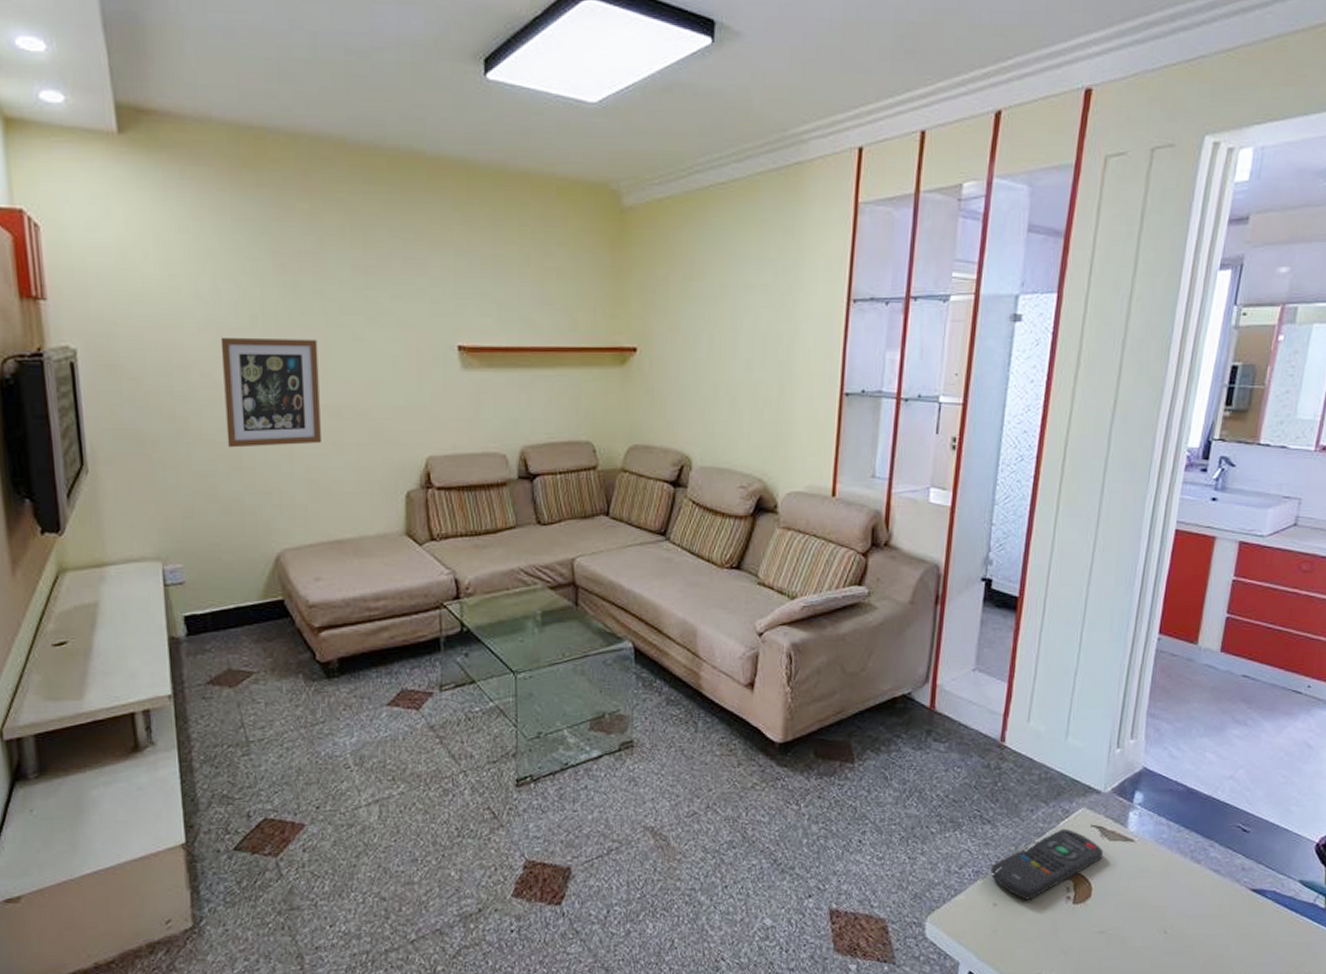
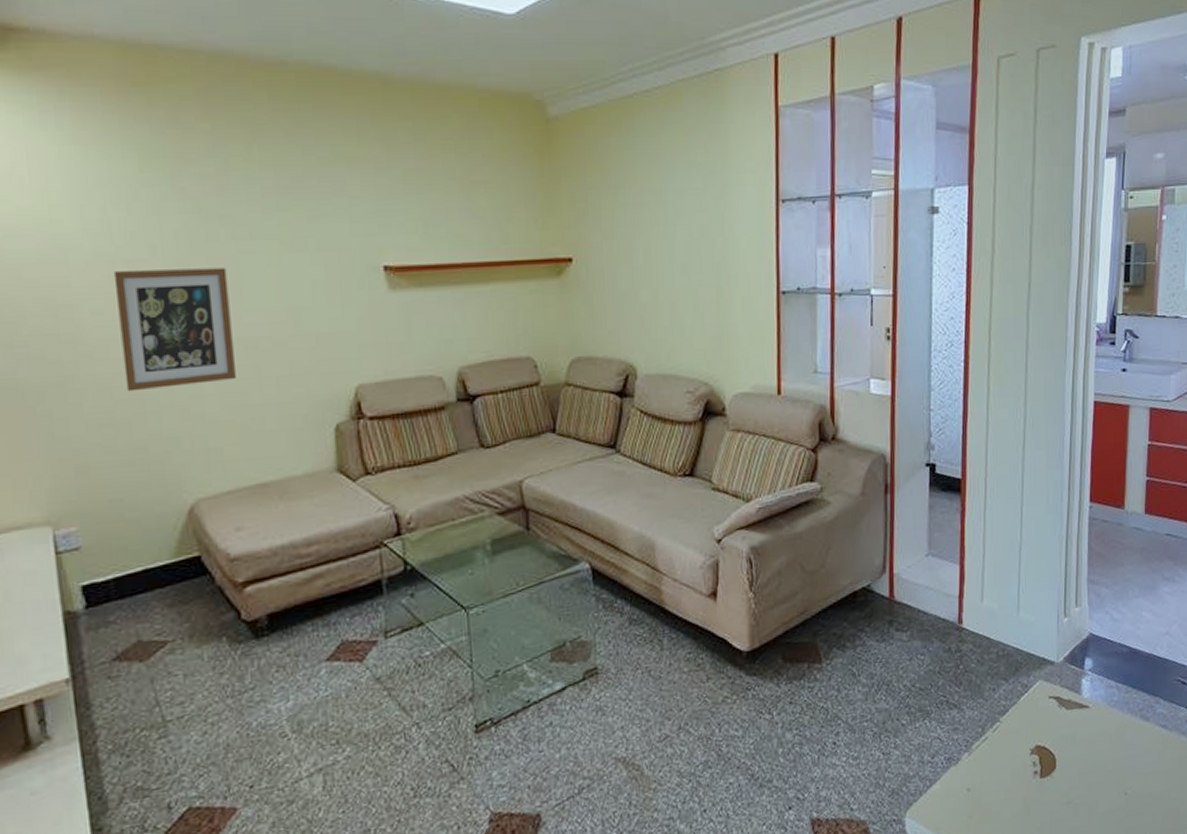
remote control: present [990,828,1103,900] -> none [961,703,1062,781]

